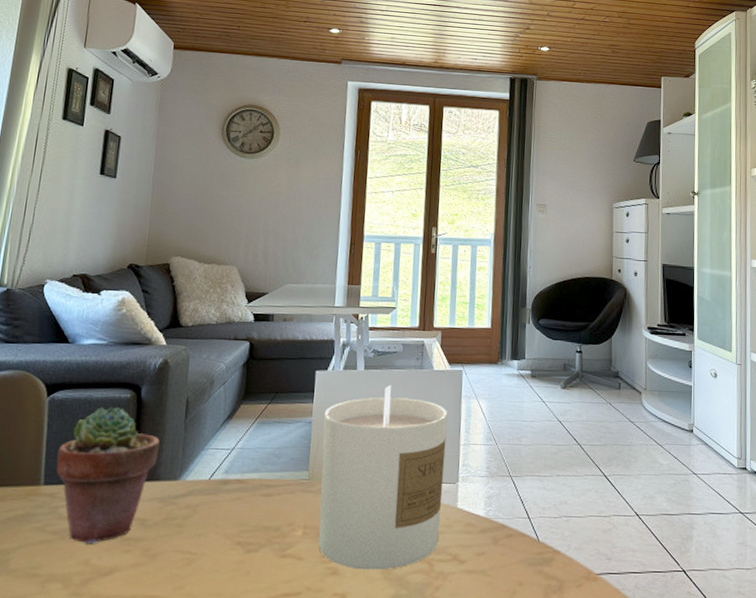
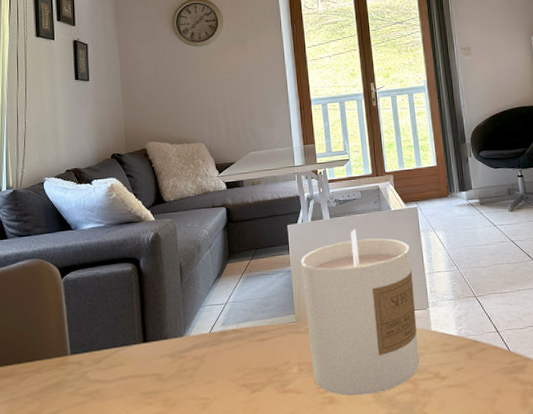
potted succulent: present [55,406,160,544] -> none [78,279,163,401]

